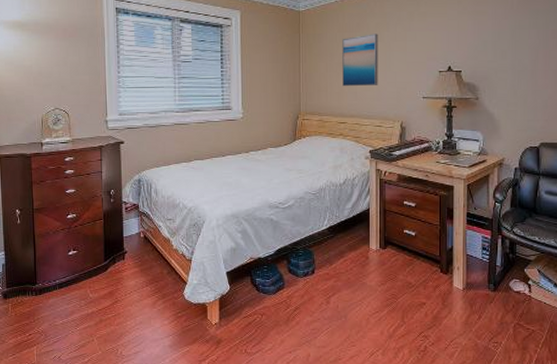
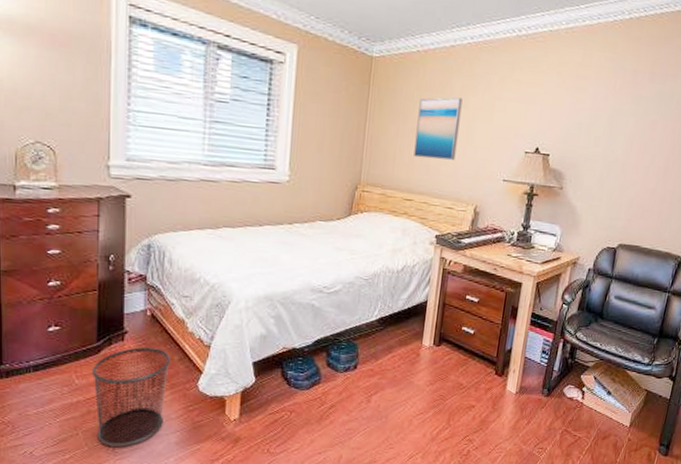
waste bin: none [101,264,162,350] -> present [91,347,171,447]

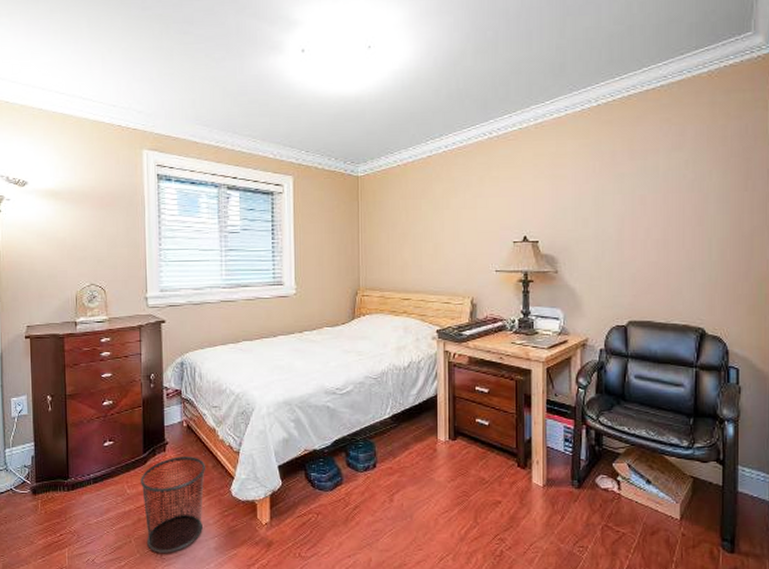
wall art: present [413,97,463,160] -> none [405,200,446,260]

